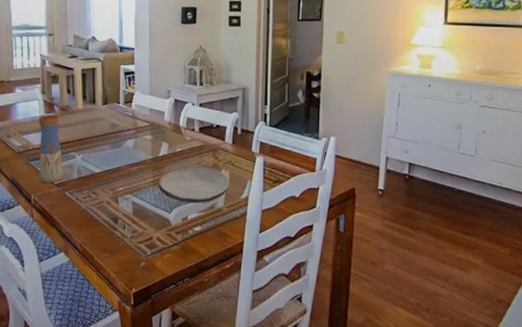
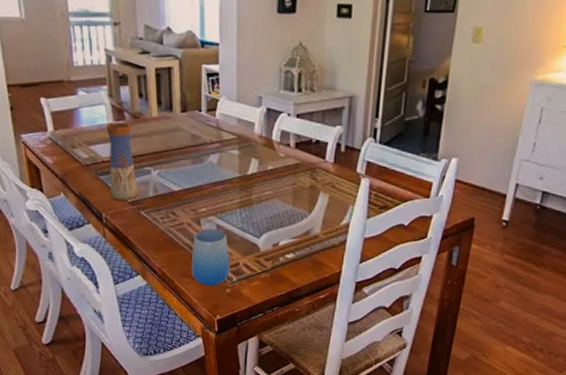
cup: none [110,206,145,261] -> present [192,228,230,287]
plate: present [158,167,230,204] -> none [245,187,329,229]

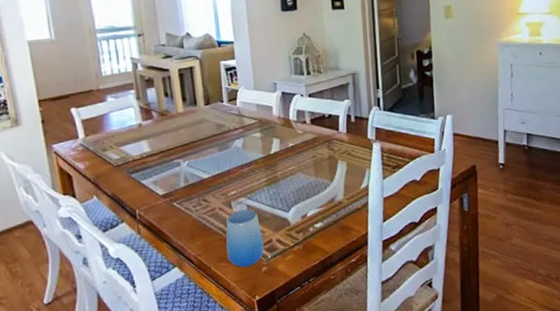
vase: present [106,122,138,201] -> none [135,120,170,196]

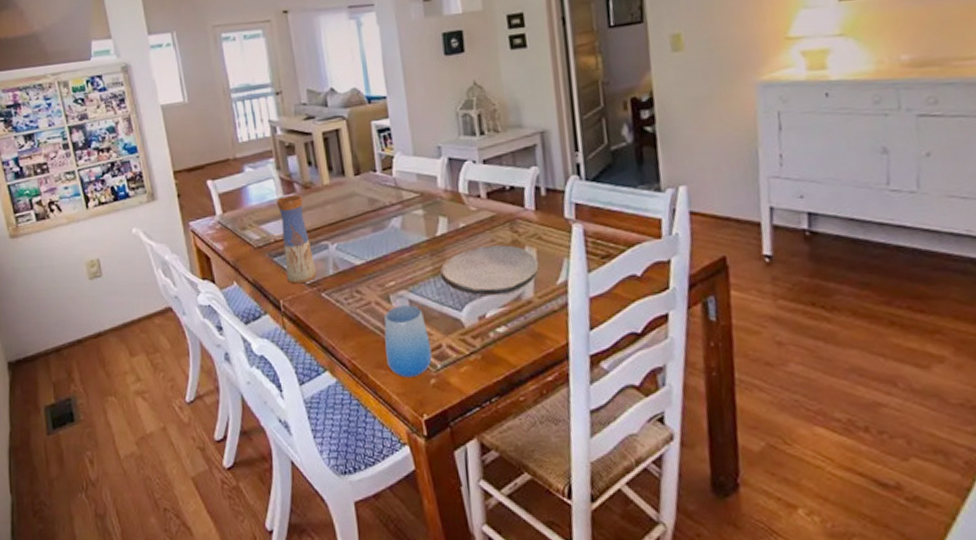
vase: none [135,120,170,196] -> present [276,194,317,284]
plate: none [272,160,348,200] -> present [439,245,539,296]

